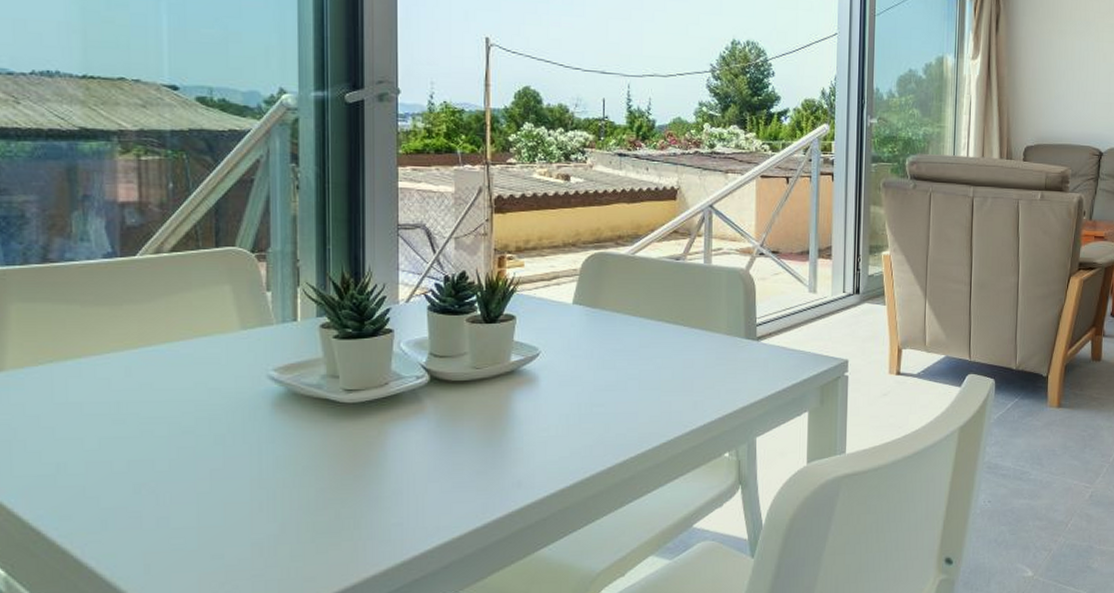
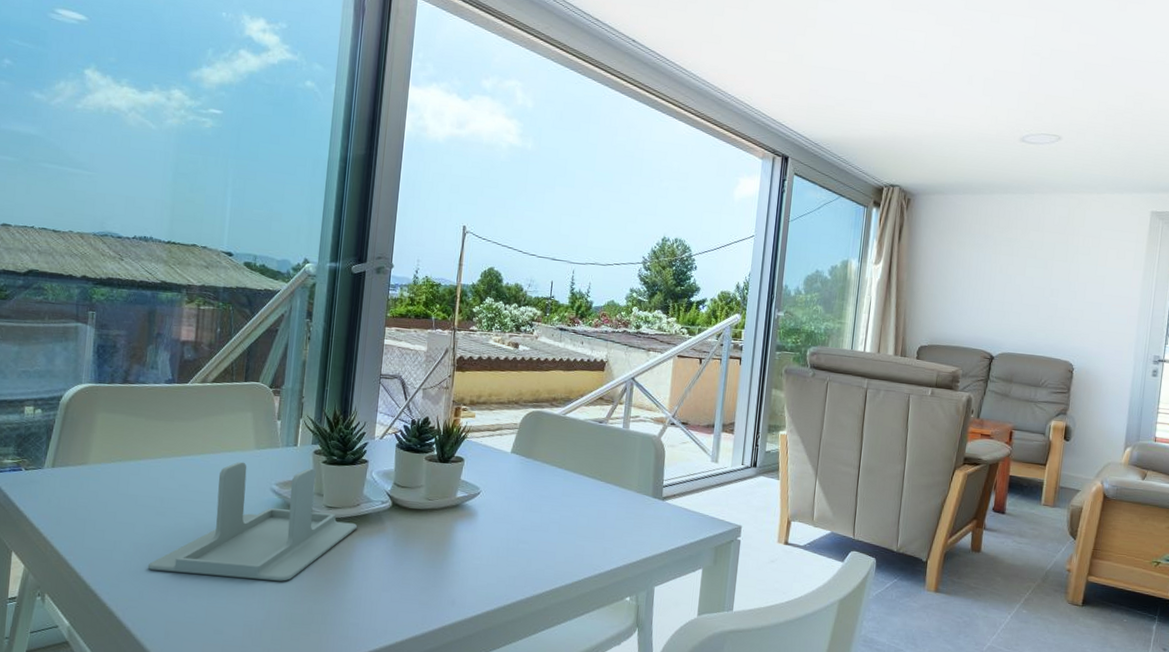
napkin holder: none [108,346,389,493] -> present [147,461,358,581]

